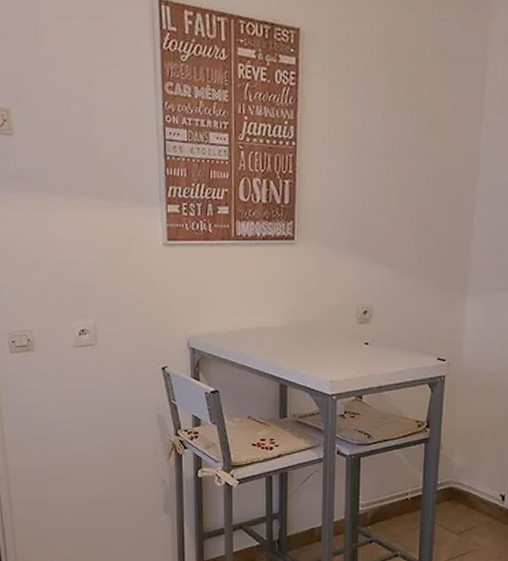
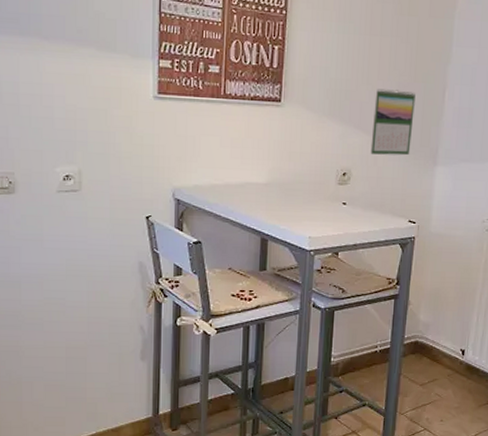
calendar: none [392,217,440,289] -> present [370,89,416,156]

